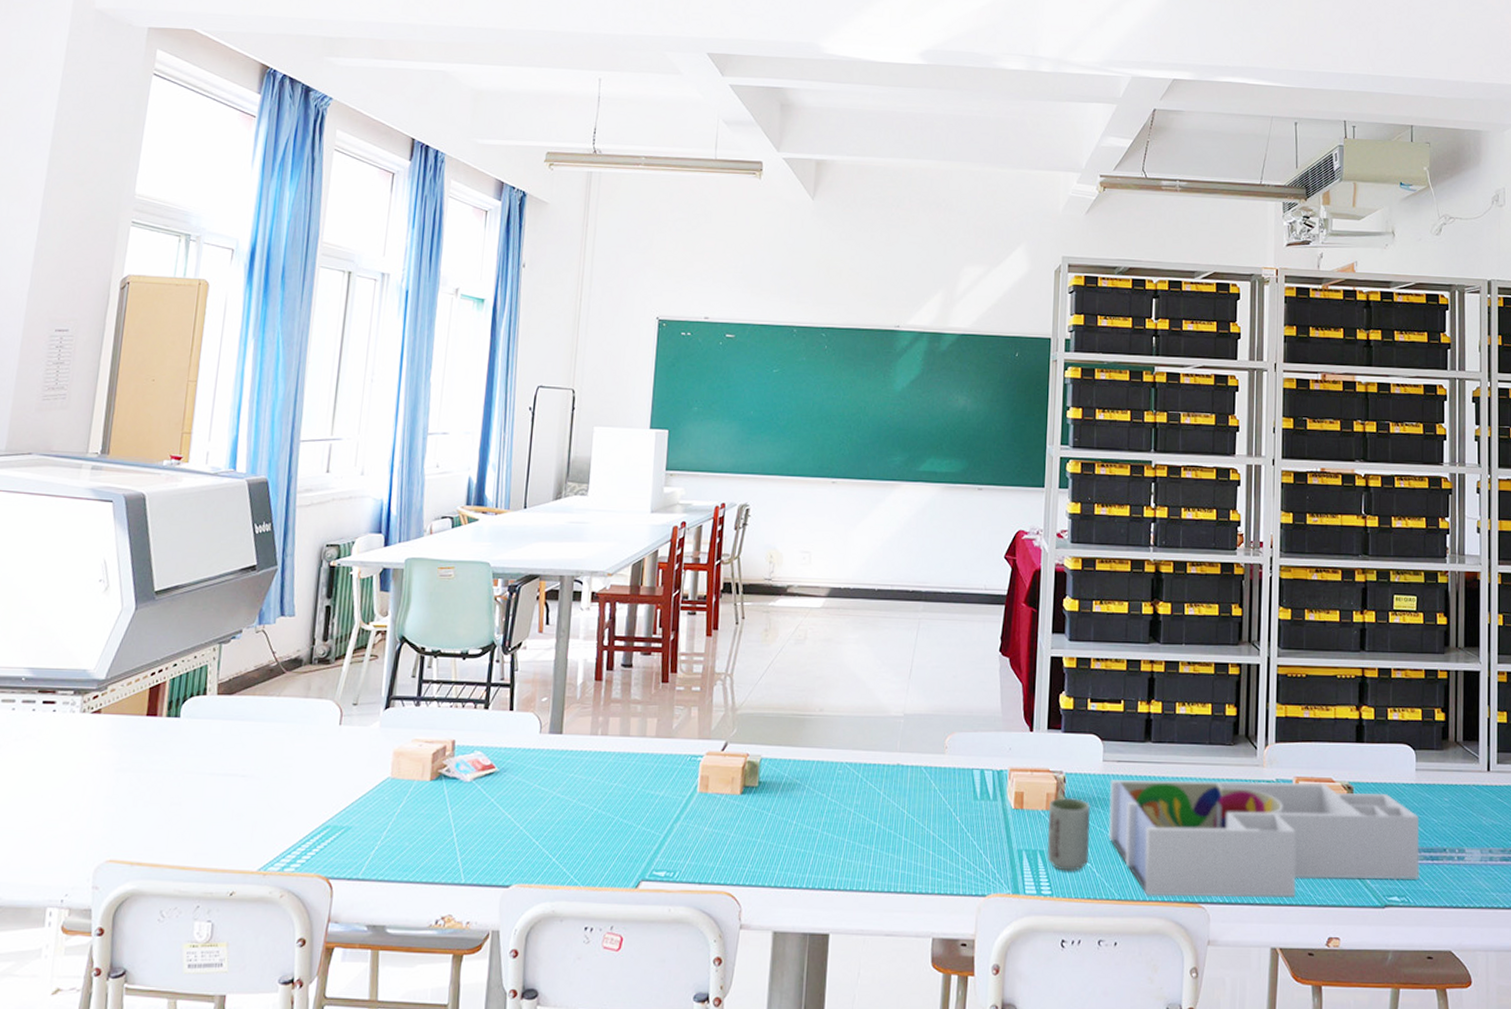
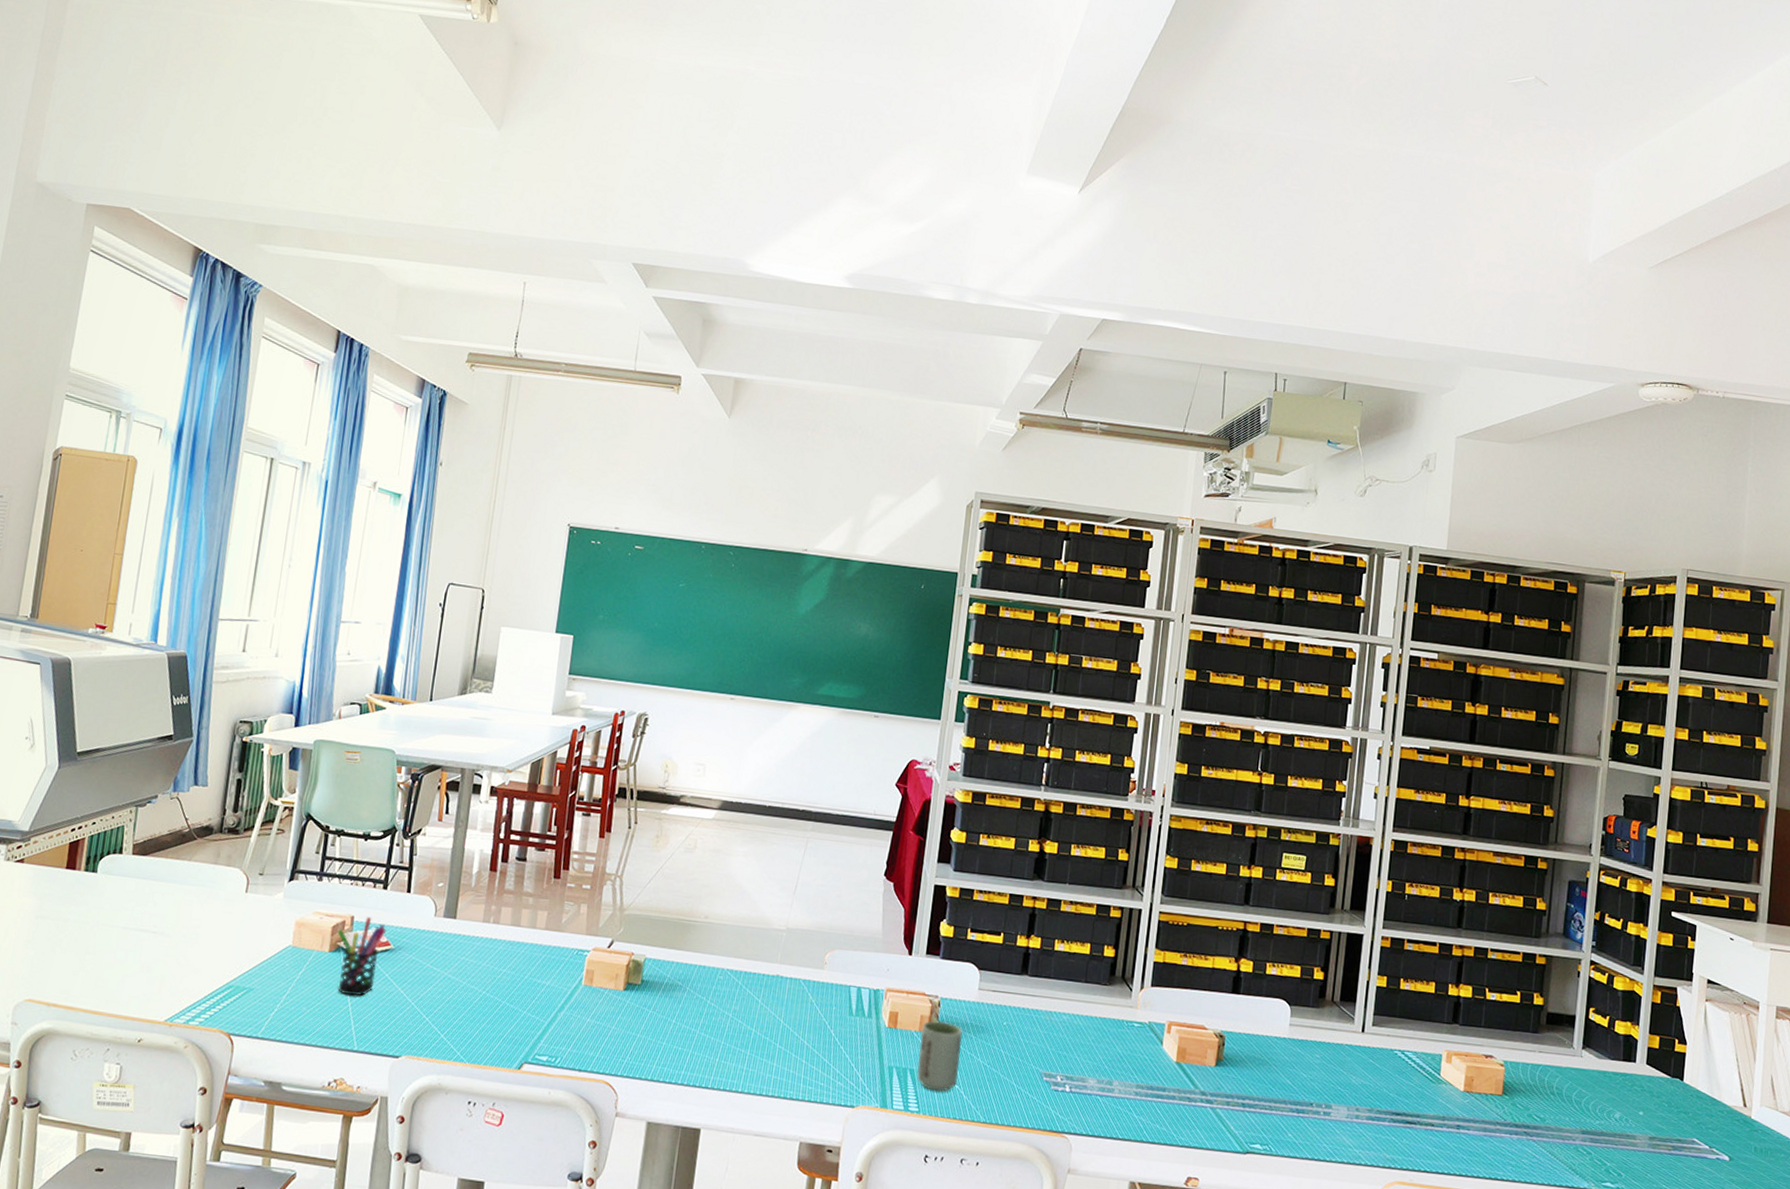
pen holder: none [438,740,490,825] -> present [337,917,387,996]
desk organizer: present [1108,780,1420,898] -> none [978,1008,1288,1136]

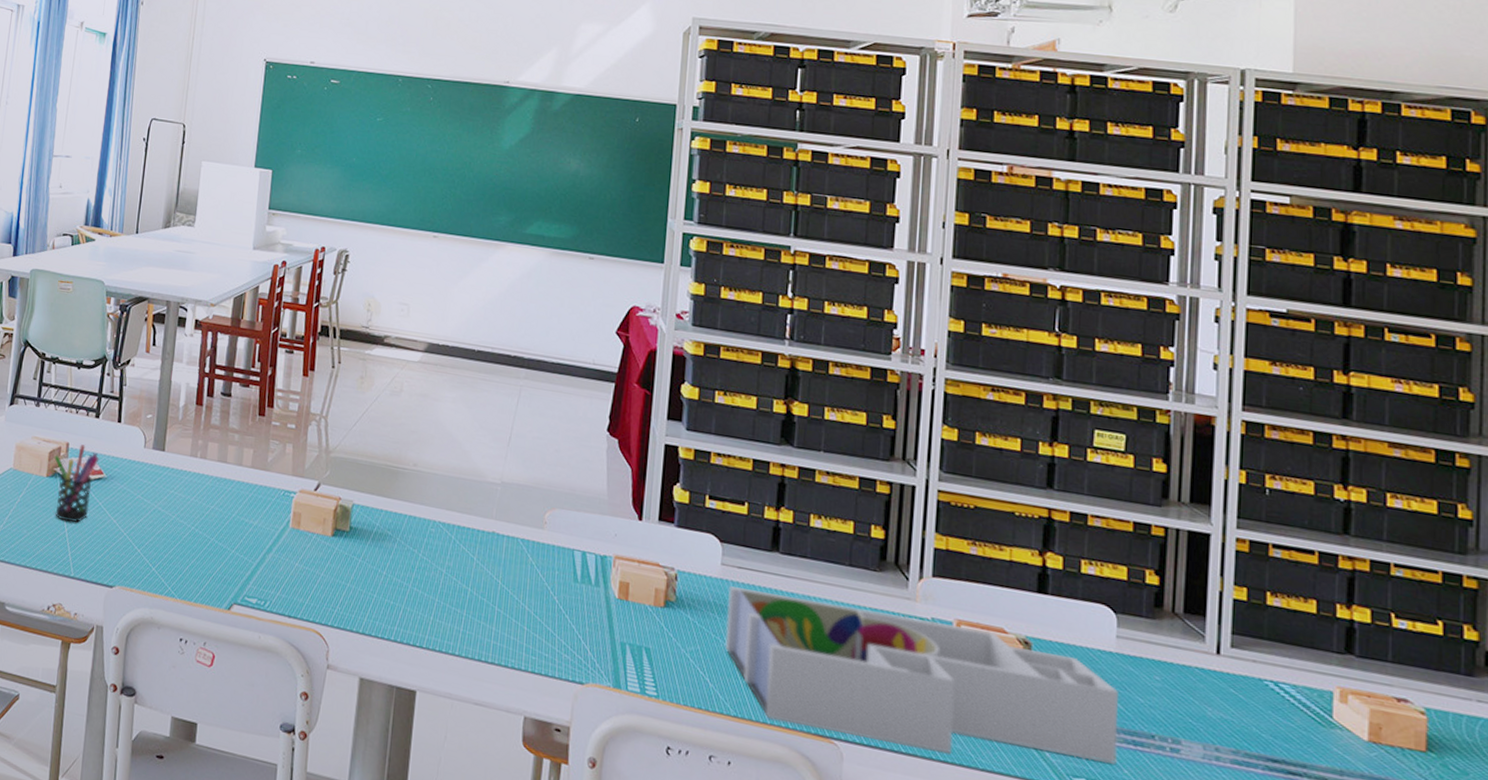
cup: present [916,1021,963,1092] -> none [653,595,706,677]
desk organizer: none [978,1008,1288,1136] -> present [725,586,1119,764]

